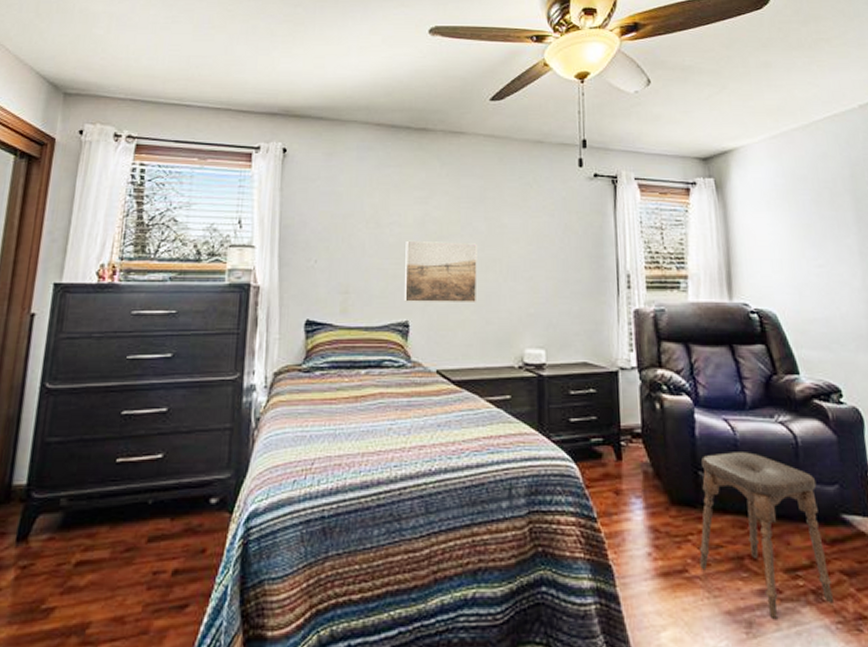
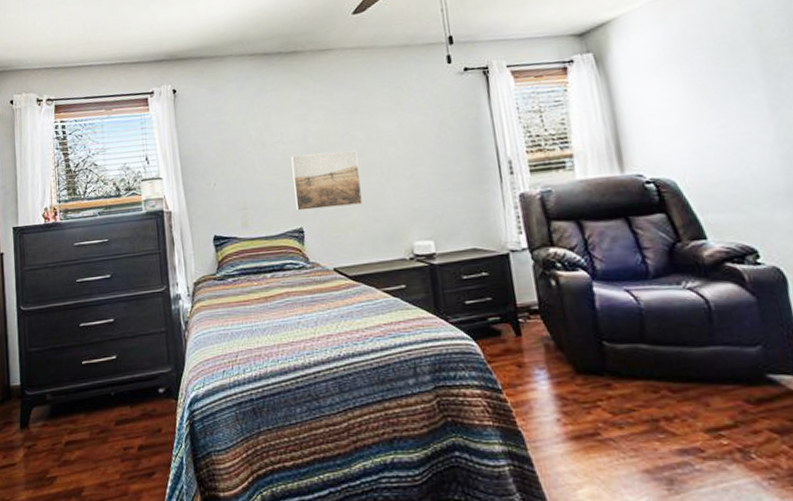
stool: present [699,452,833,618] -> none [604,319,764,476]

